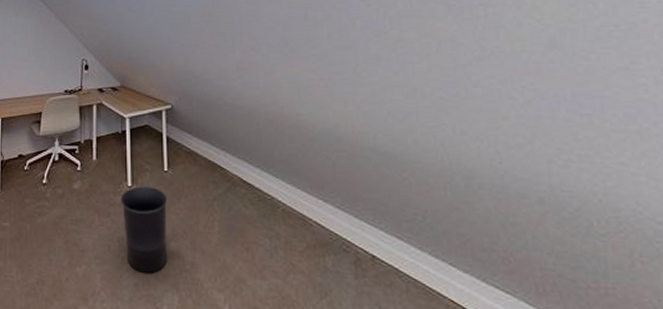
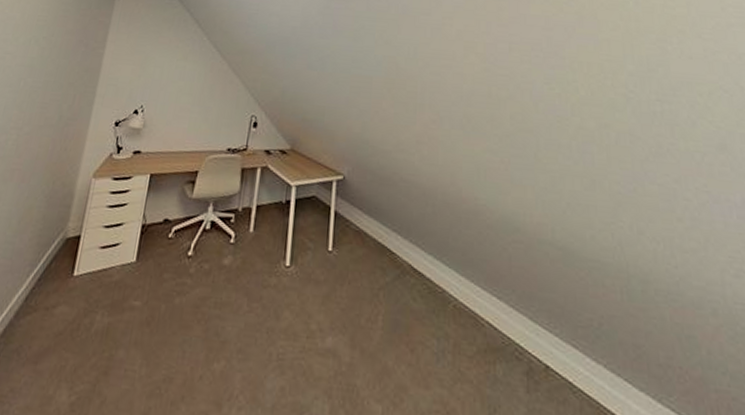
waste bin: present [120,186,168,273] -> none [274,267,328,375]

